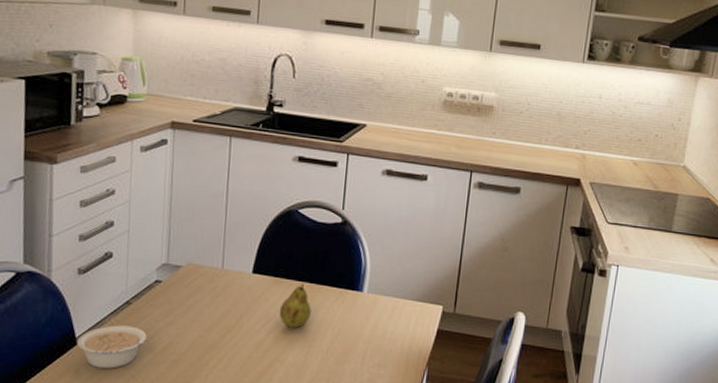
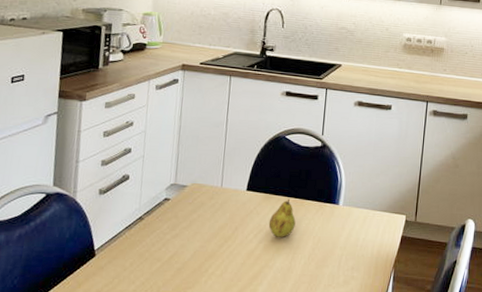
legume: present [77,325,154,369] -> none [95,238,161,277]

